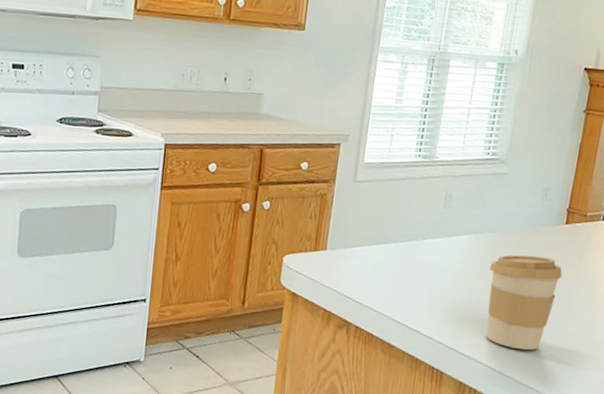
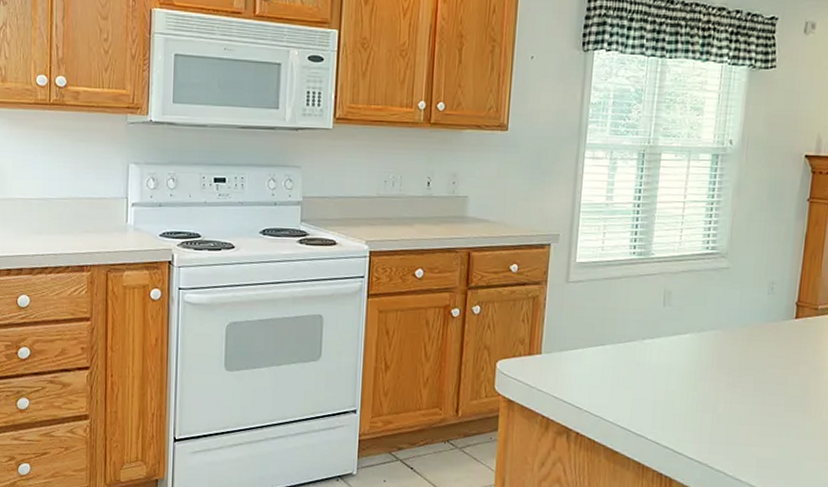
coffee cup: present [486,255,562,350] -> none [715,353,795,453]

